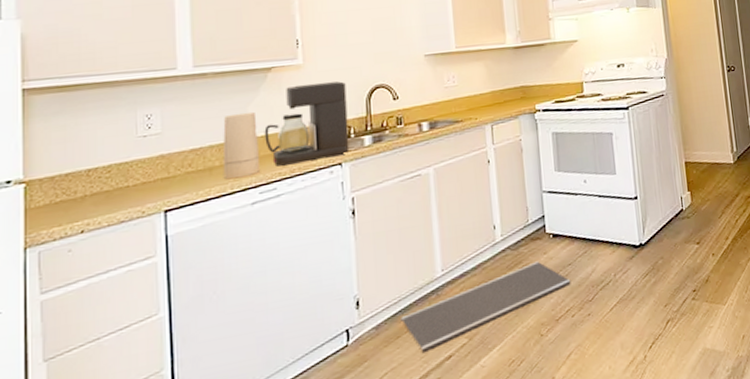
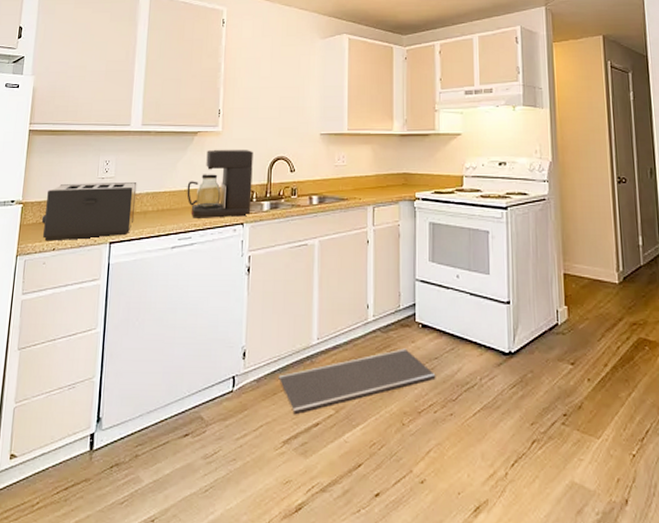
toaster: none [58,136,197,224] -> present [41,182,137,242]
canister: present [222,112,260,180] -> none [153,168,183,224]

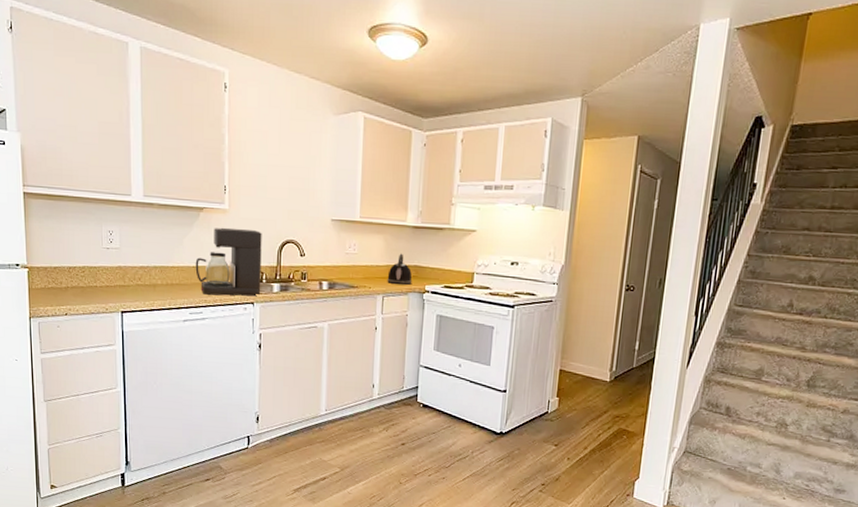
toaster: present [41,182,137,242] -> none [49,251,144,307]
door mat: present [278,348,436,414] -> none [289,423,433,469]
kettle: none [377,162,402,194] -> present [387,253,412,286]

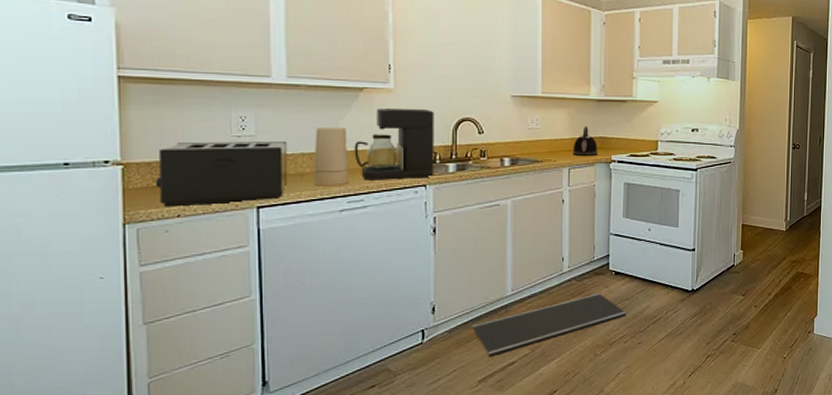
toaster: none [49,251,144,307] -> present [155,141,288,207]
canister: none [163,243,191,298] -> present [313,126,349,186]
door mat: none [289,423,433,469] -> present [472,293,627,356]

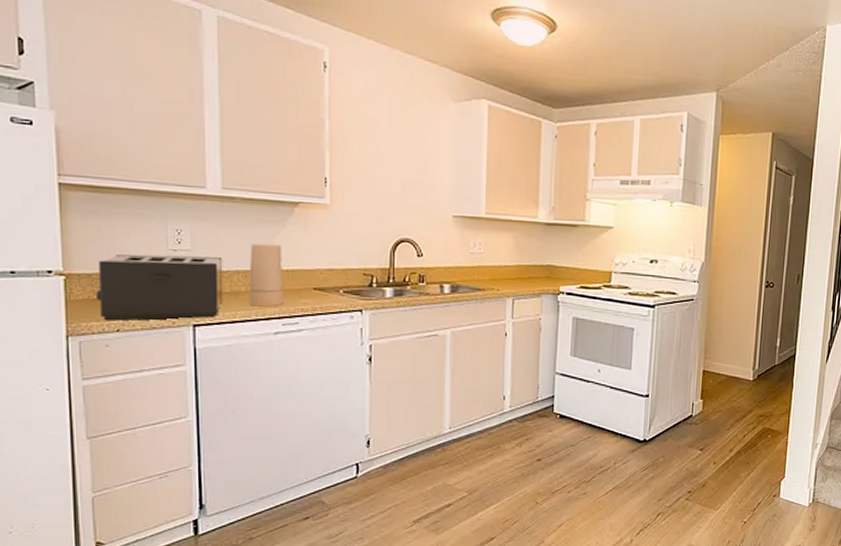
coffee maker: present [354,107,434,180] -> none [289,224,371,303]
door mat: present [472,293,627,356] -> none [407,437,571,496]
kettle: present [573,126,598,157] -> none [517,252,546,287]

